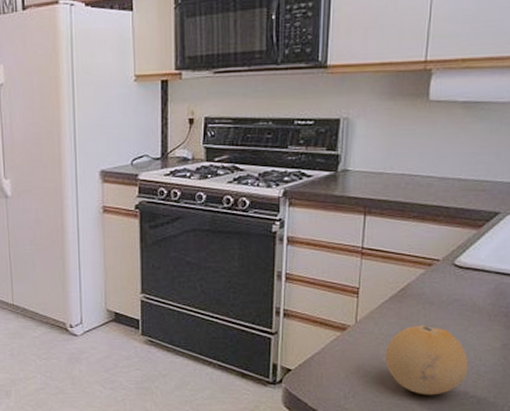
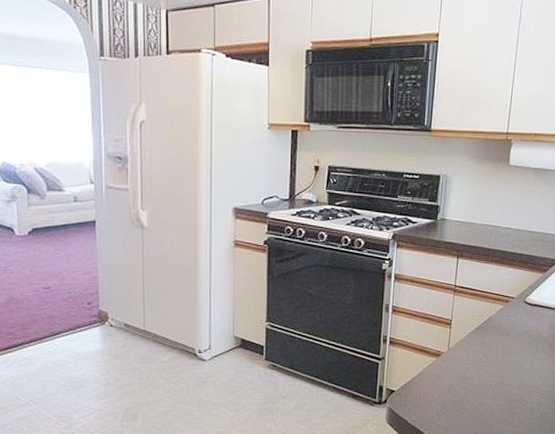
fruit: present [384,325,469,395] -> none [470,352,535,412]

